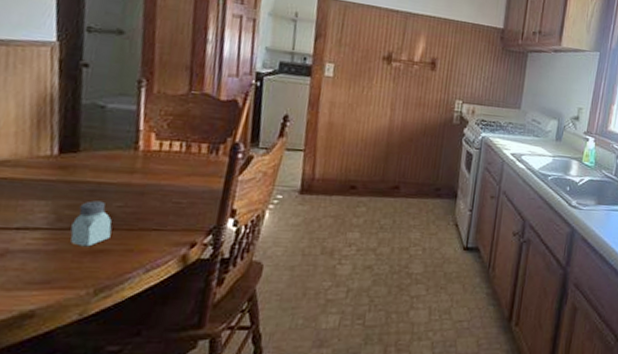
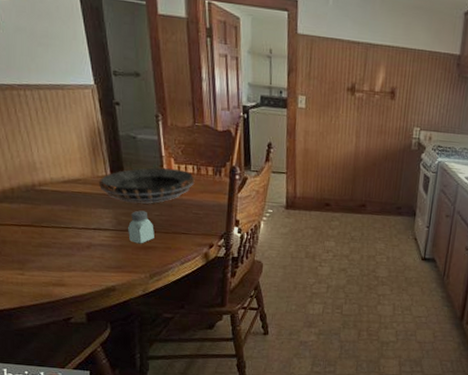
decorative bowl: none [37,144,182,192] -> present [98,167,195,204]

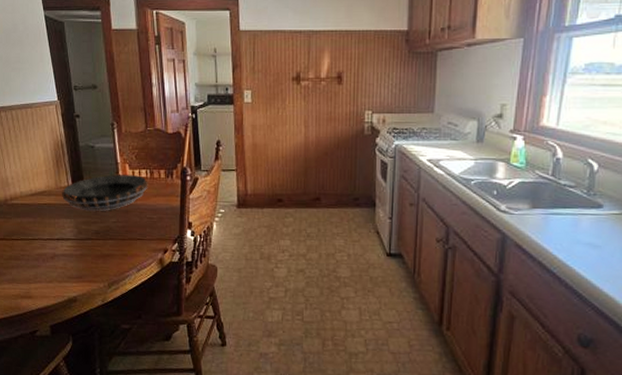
saltshaker: present [128,210,154,244] -> none [88,218,112,252]

